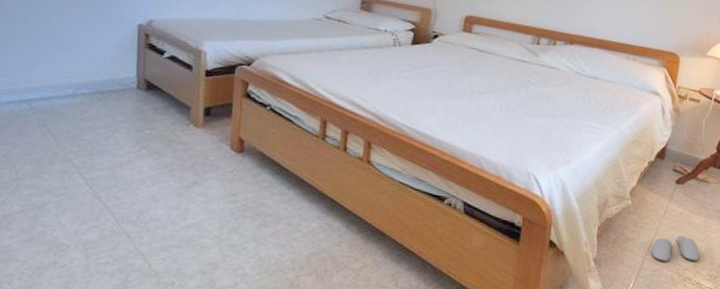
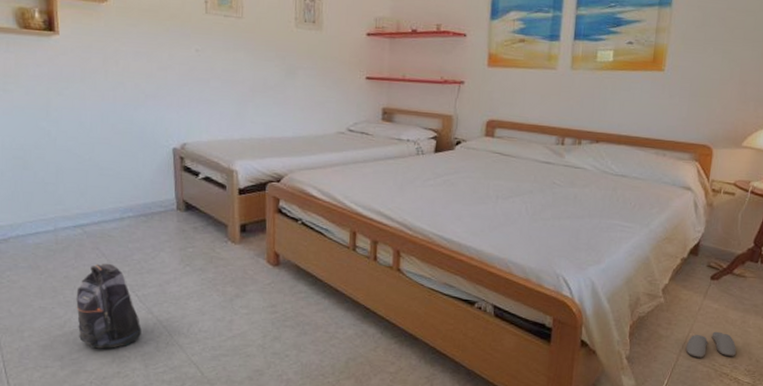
backpack: none [13,141,86,236] -> present [76,263,142,349]

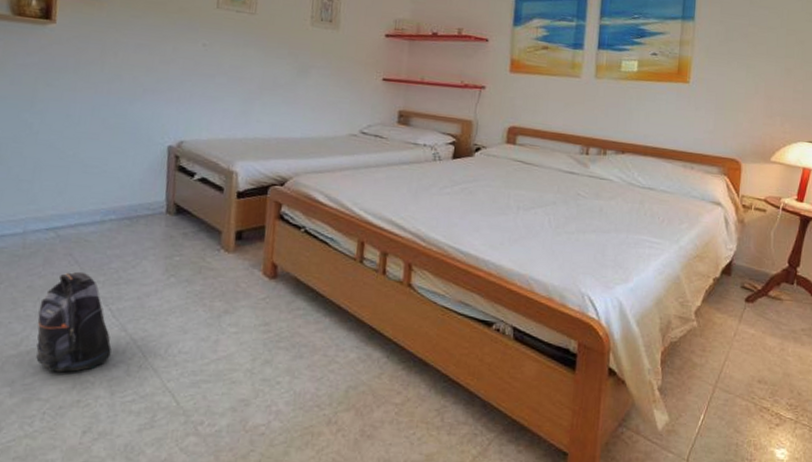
slippers: present [685,331,736,358] -> none [722,359,776,390]

